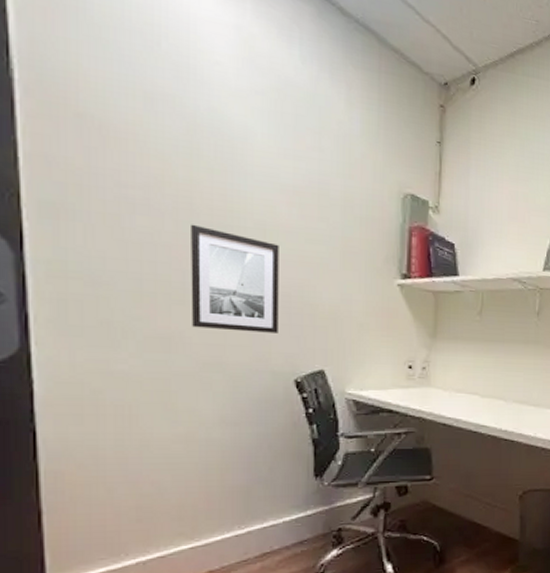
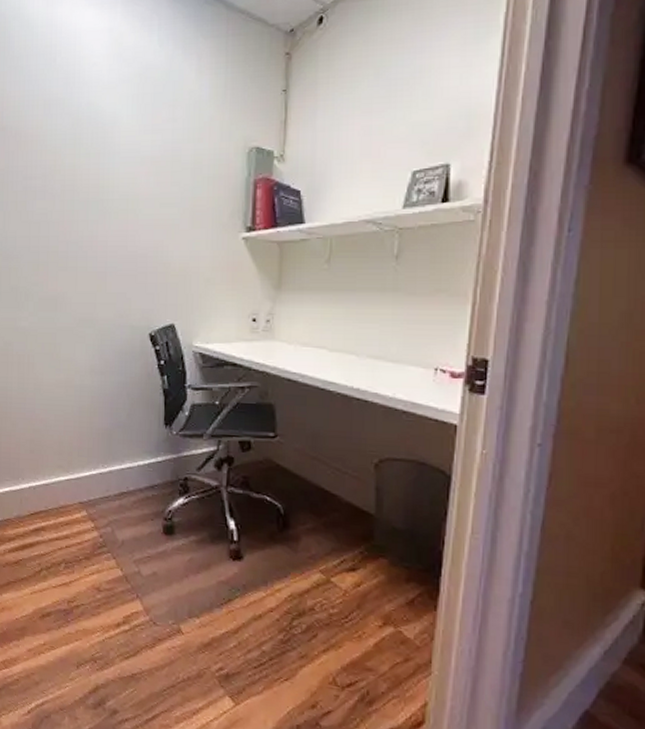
wall art: present [191,224,279,333] -> none [71,202,139,291]

